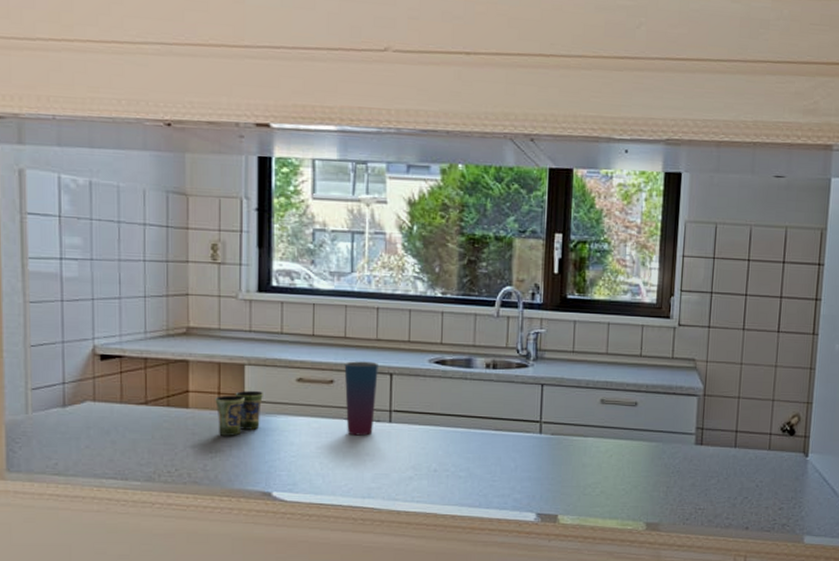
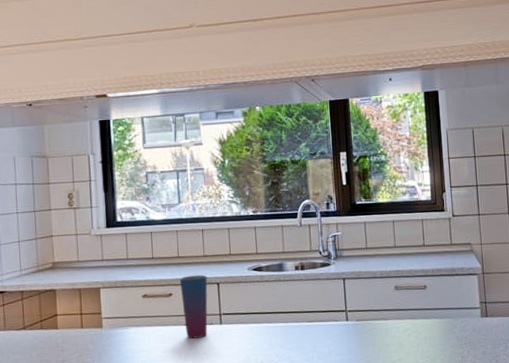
cup: present [215,390,264,436] -> none [78,308,117,350]

